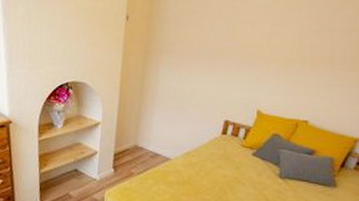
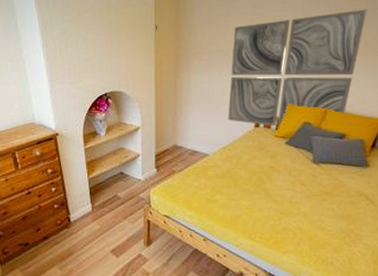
wall art: none [194,21,349,136] -> present [228,9,368,127]

